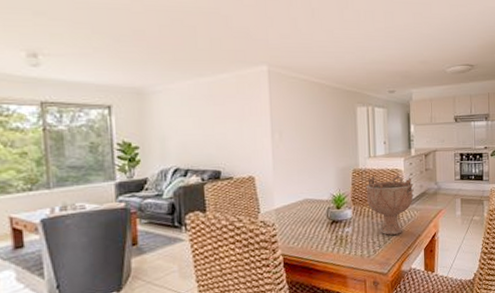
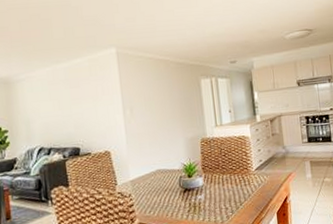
decorative bowl: present [365,175,414,235] -> none [214,141,262,201]

